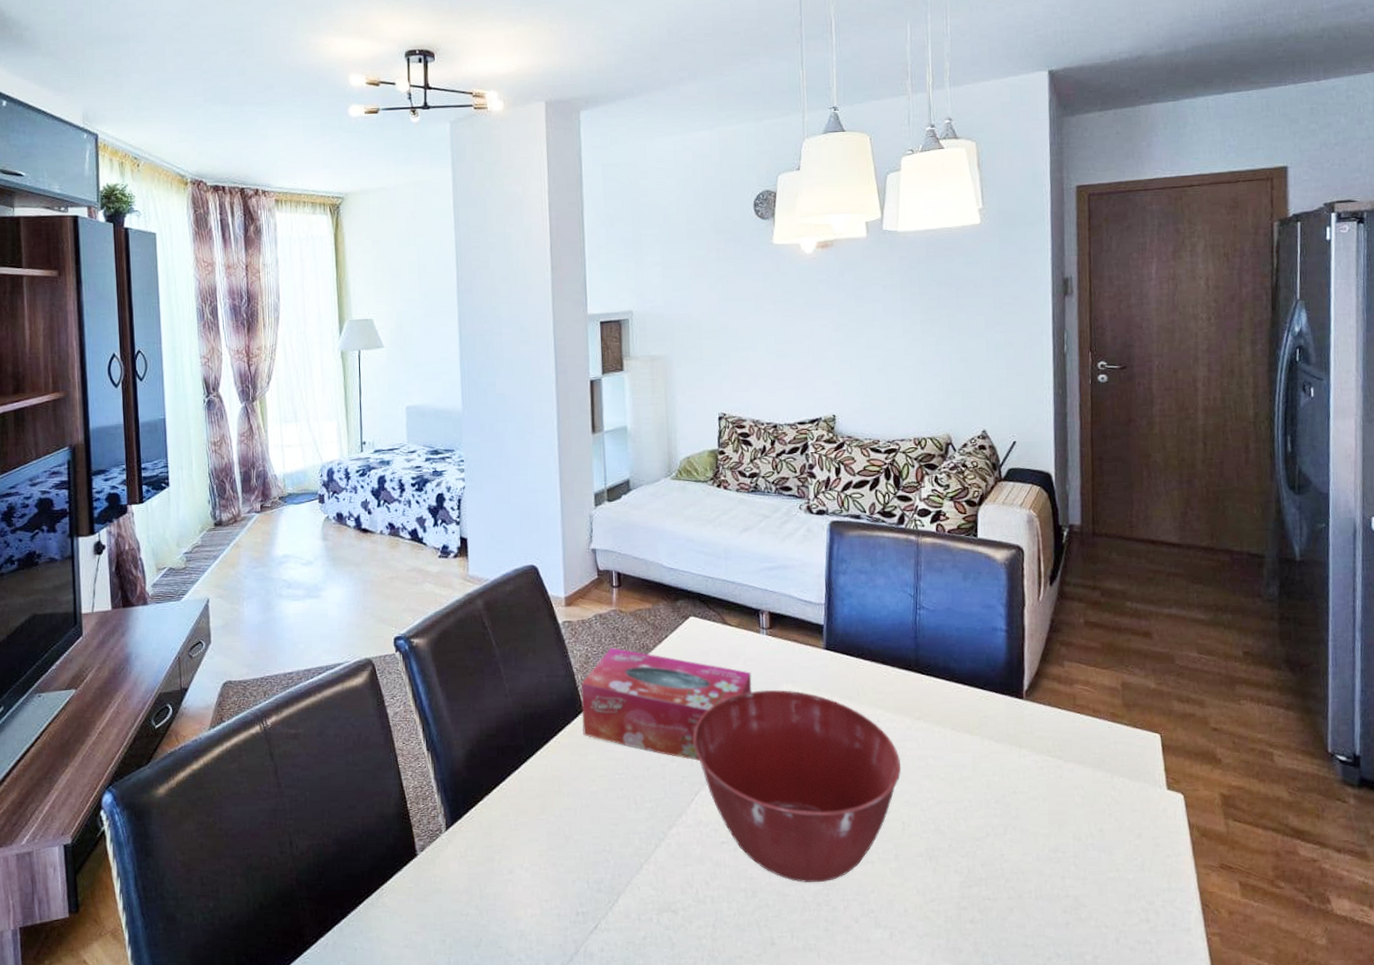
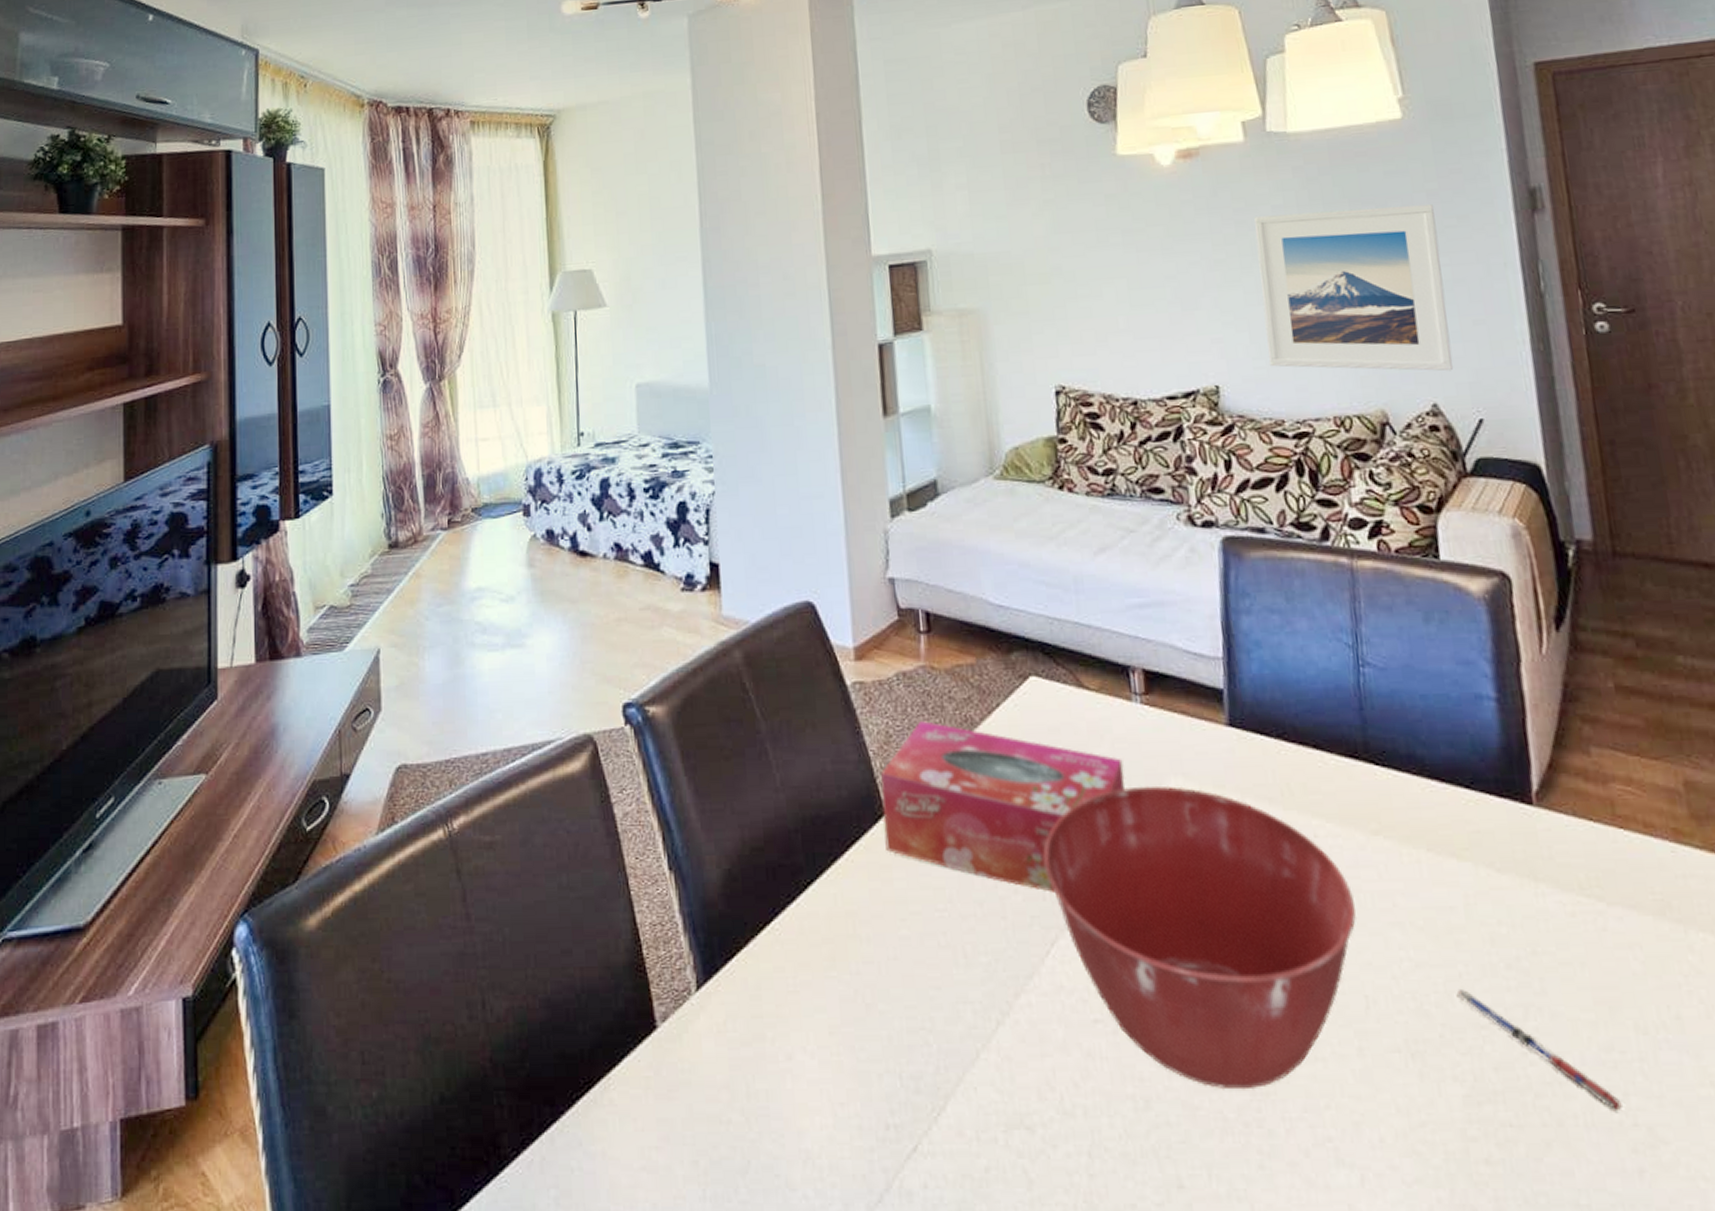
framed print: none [869,288,999,408] -> present [1254,204,1453,372]
pen: none [962,817,1060,887] -> present [1456,990,1622,1110]

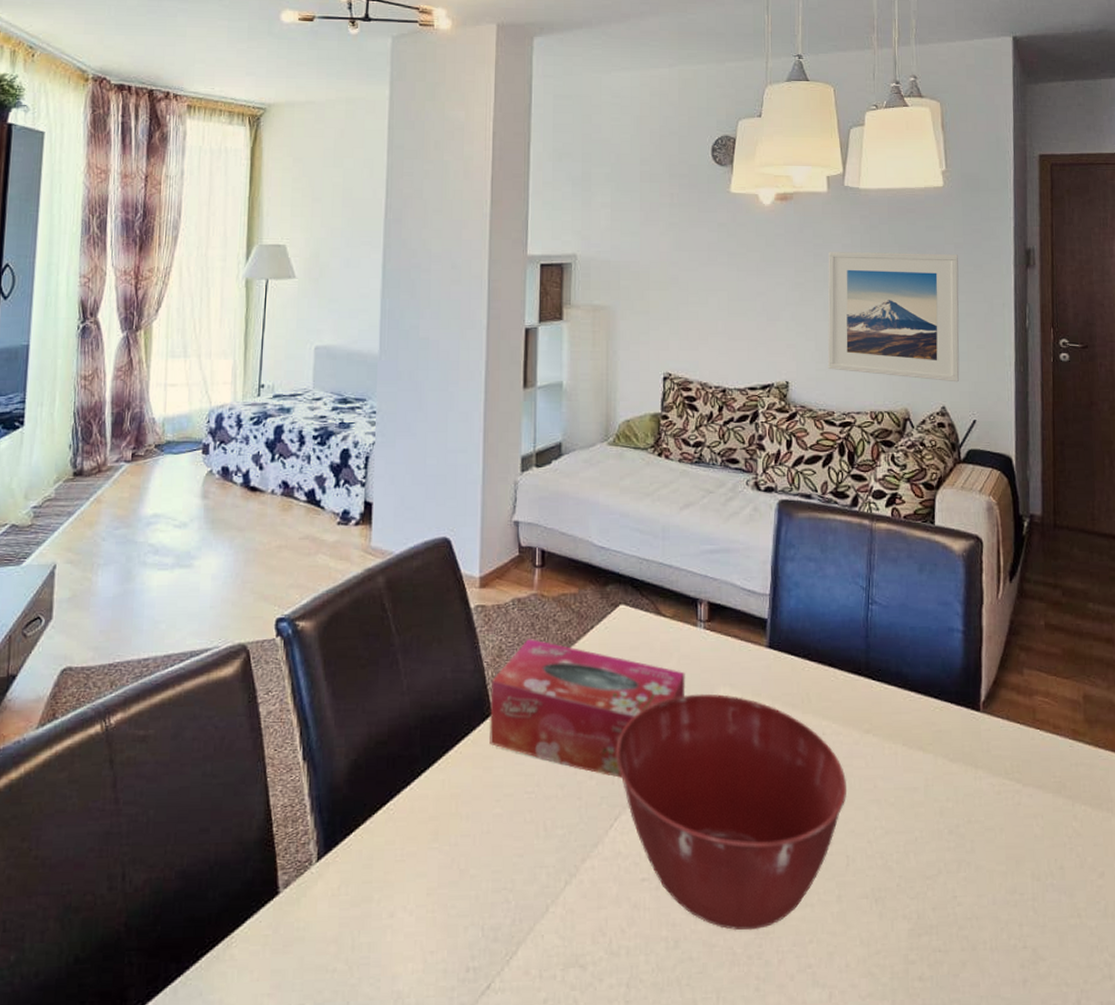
pen: present [1456,990,1622,1110] -> none [912,850,1017,937]

